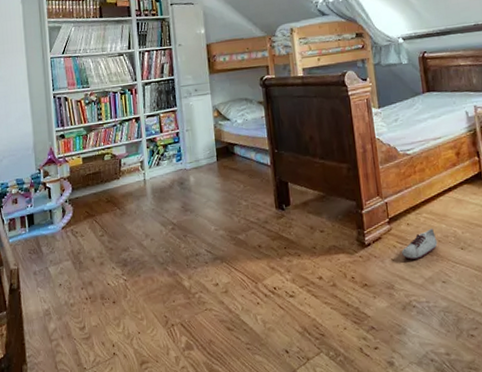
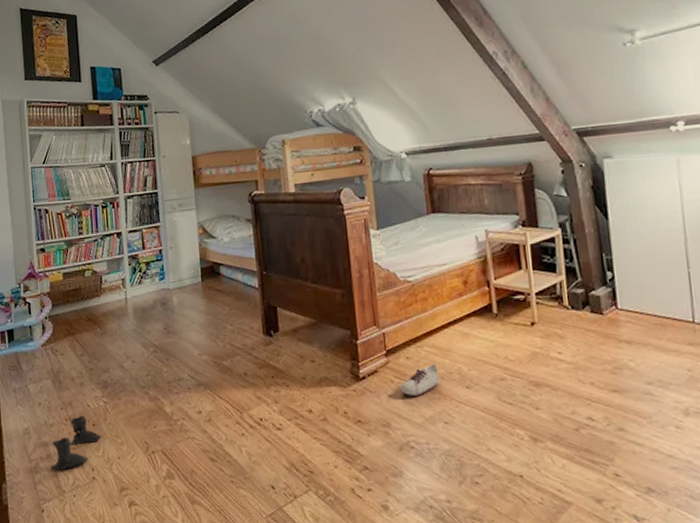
boots: none [71,294,122,349] -> present [51,416,102,471]

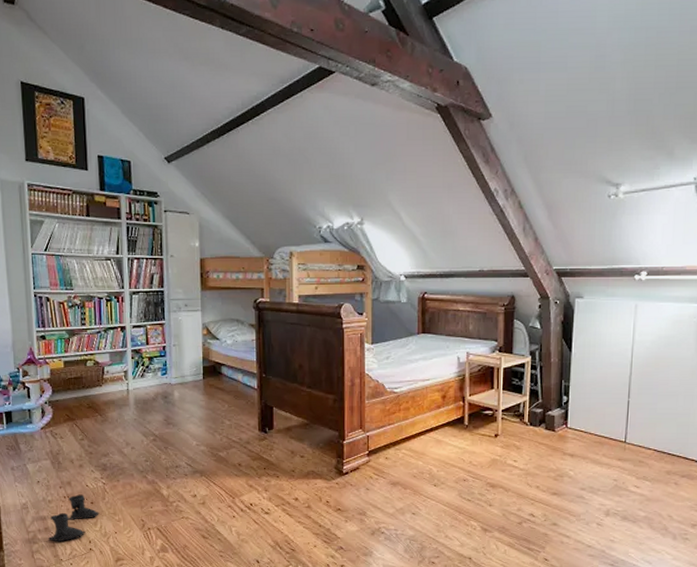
shoe: present [400,363,440,396] -> none [377,464,413,491]

